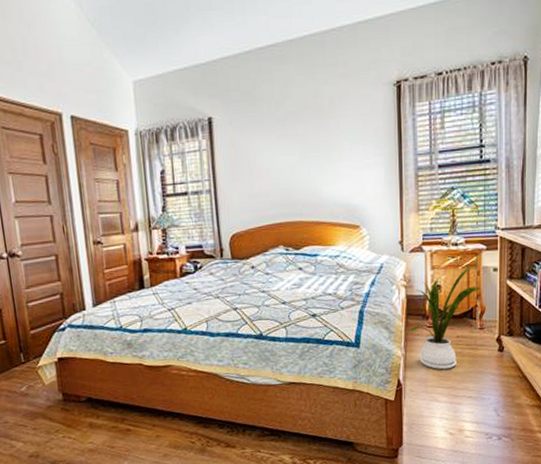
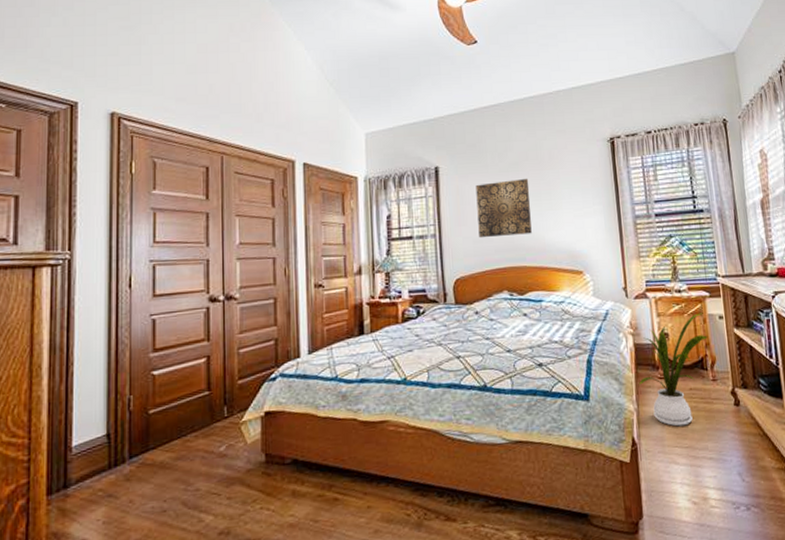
wall art: none [251,128,309,193] -> present [475,178,532,238]

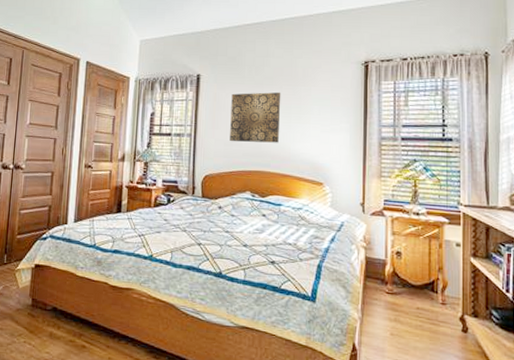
house plant: present [639,313,708,427] -> none [366,237,443,342]

